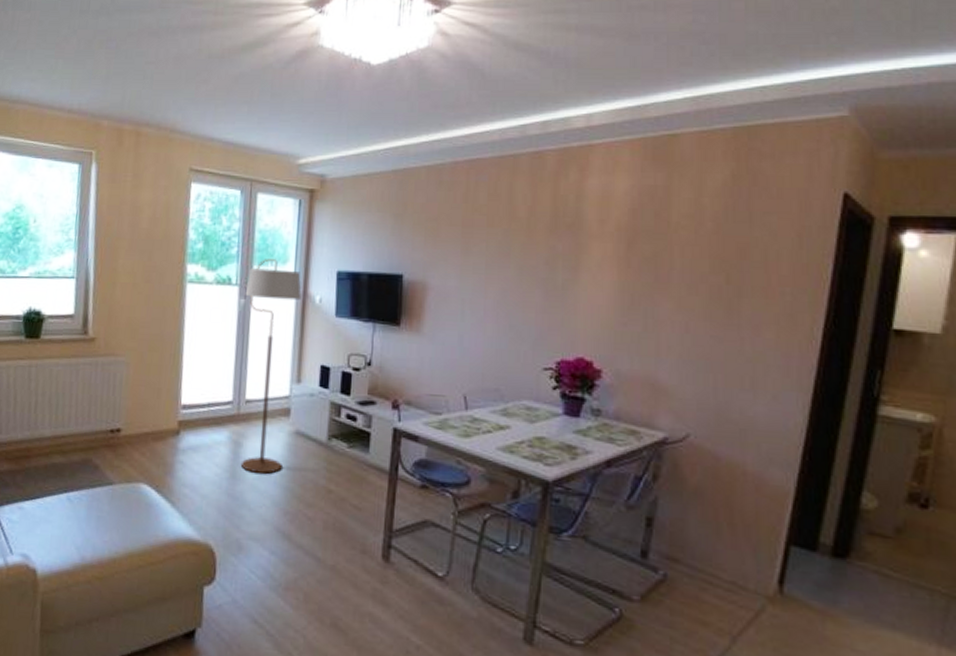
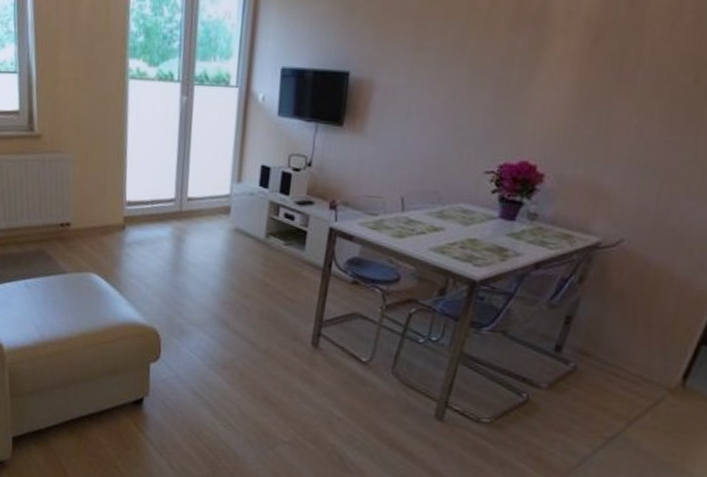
floor lamp: present [240,259,302,474] -> none [182,54,245,267]

